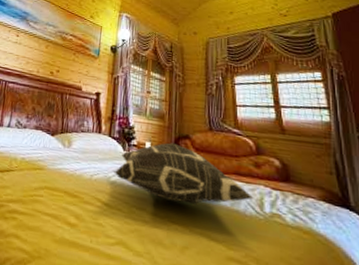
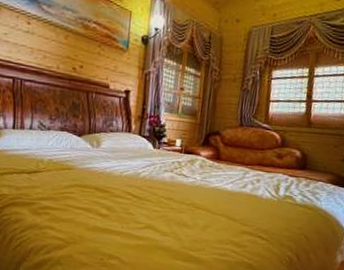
decorative pillow: present [114,142,254,204] -> none [143,139,272,192]

